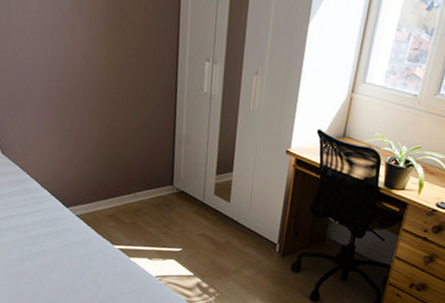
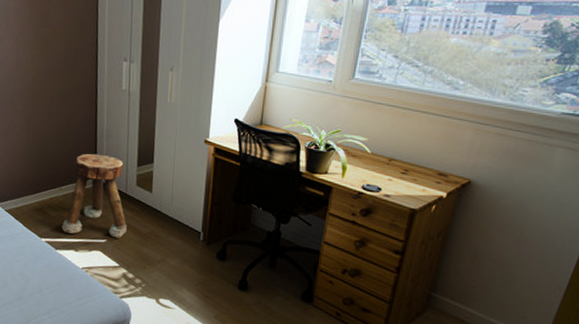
stool: none [135,159,203,248] -> present [61,153,127,238]

